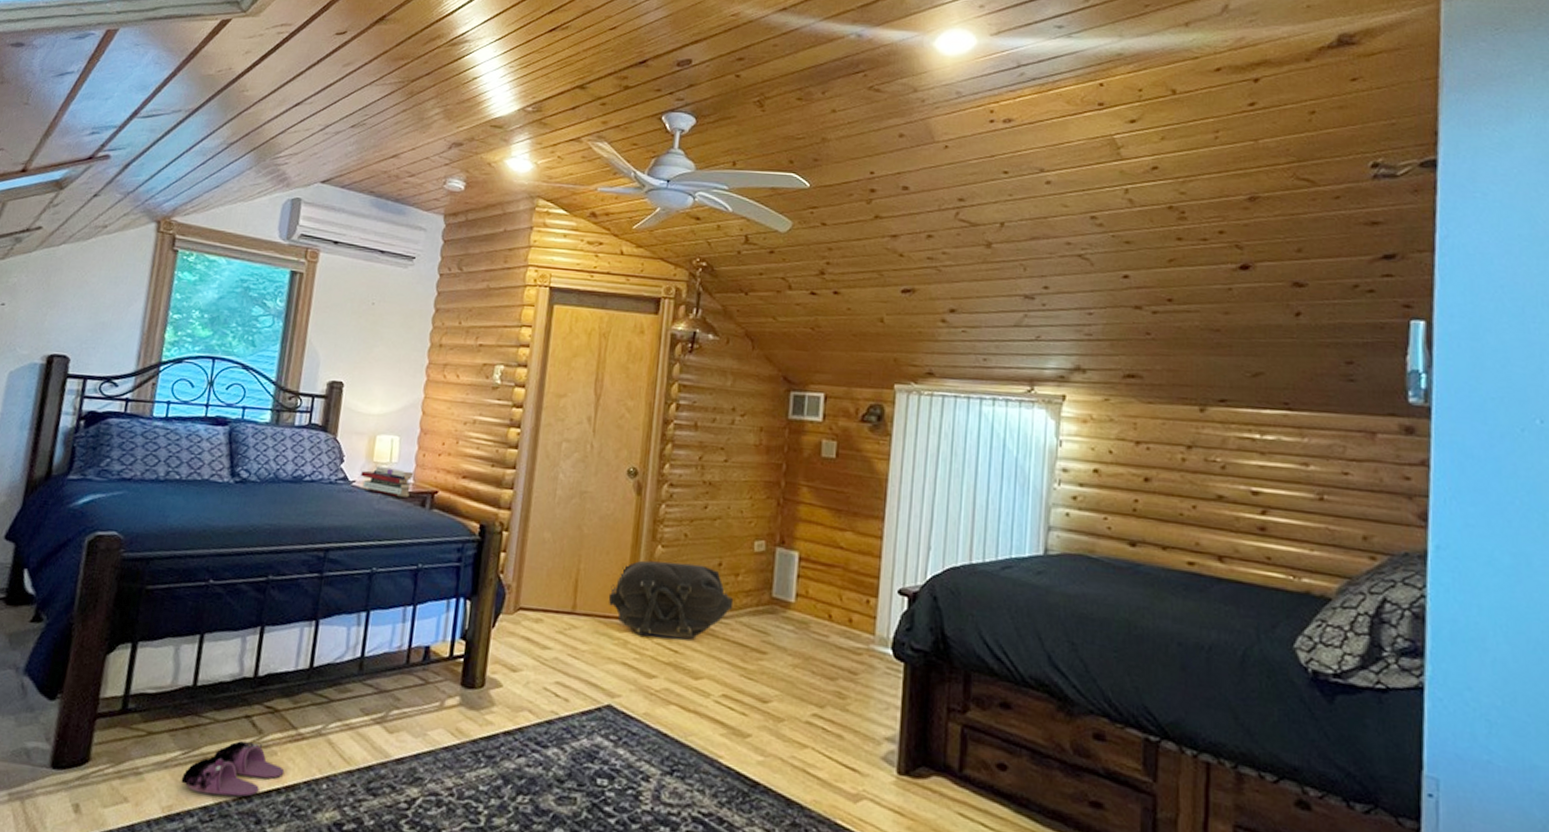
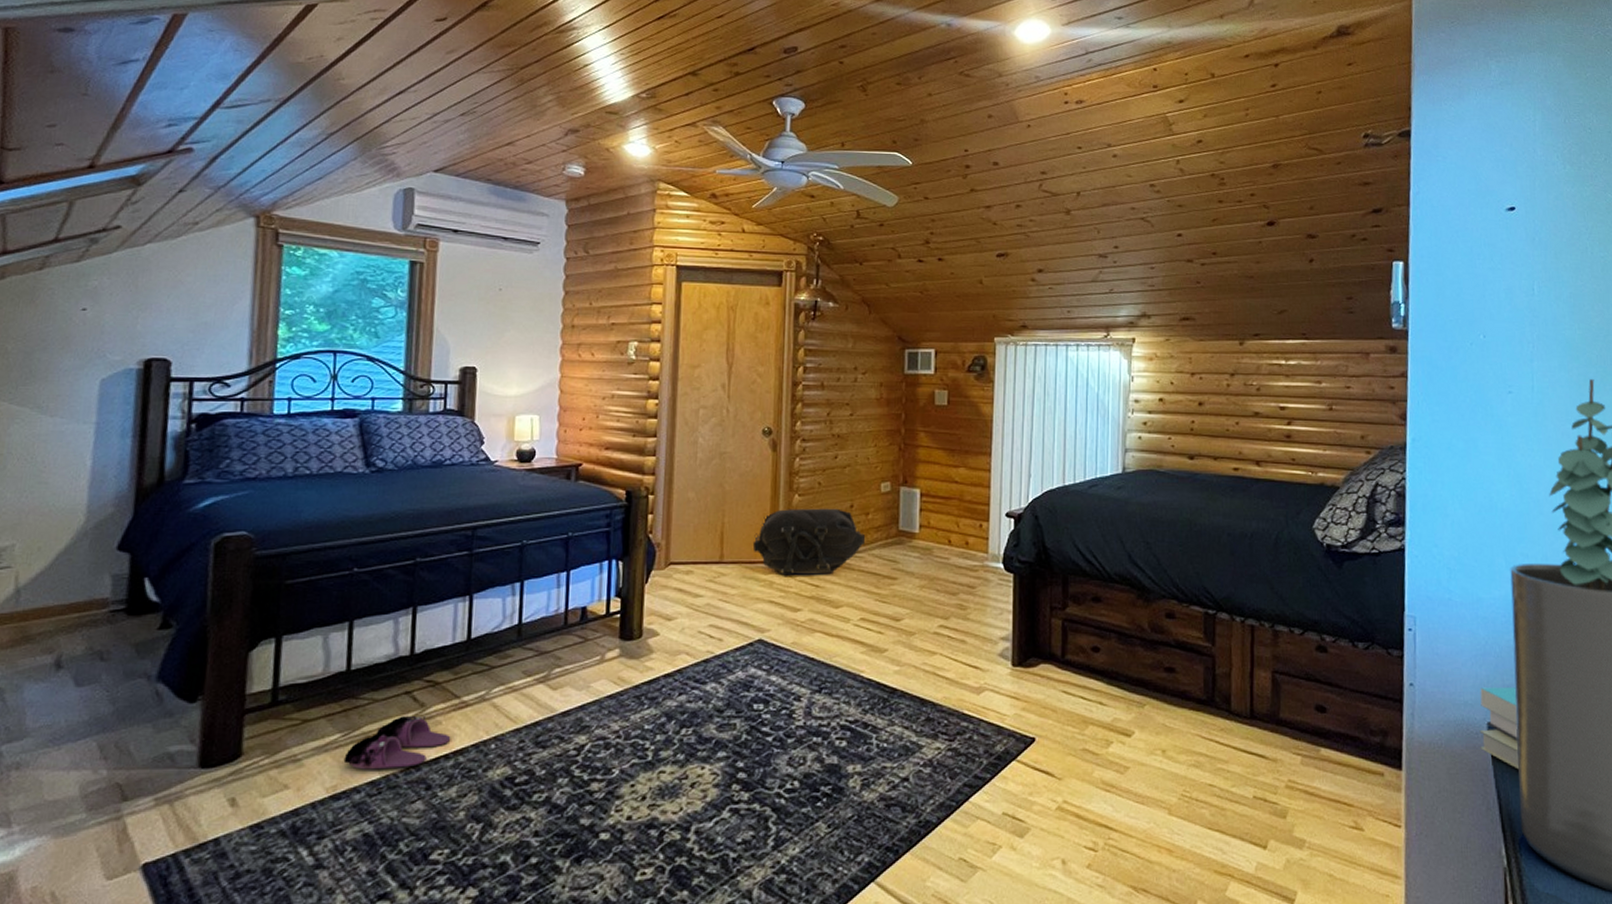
books: present [361,466,414,498] -> none [503,445,557,472]

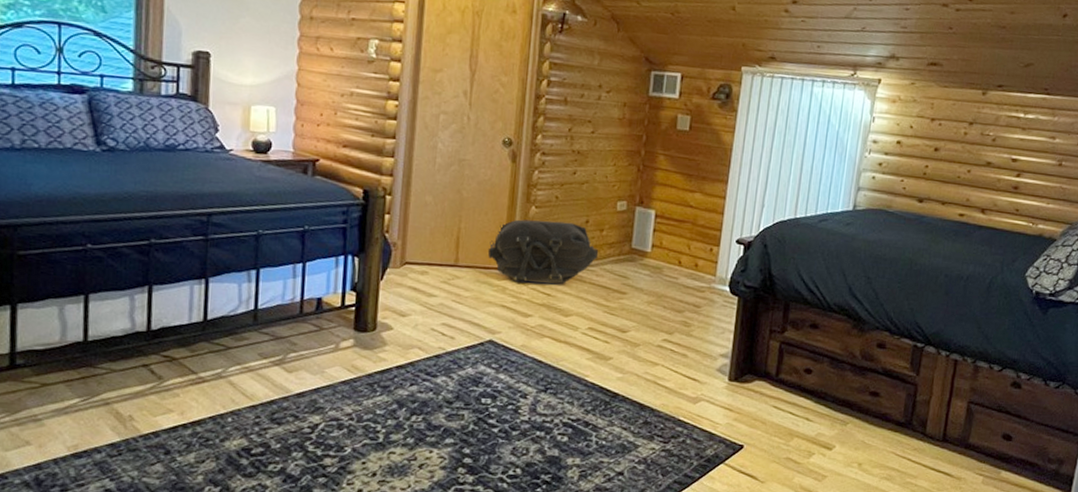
slippers: present [343,716,451,770] -> none [83,387,189,434]

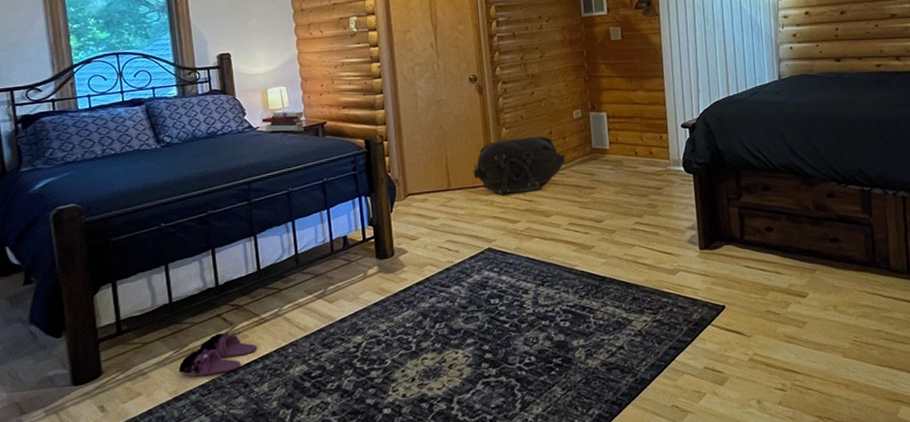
slippers: none [83,387,189,434] -> present [178,332,257,377]
books: none [238,136,293,165] -> present [262,111,304,133]

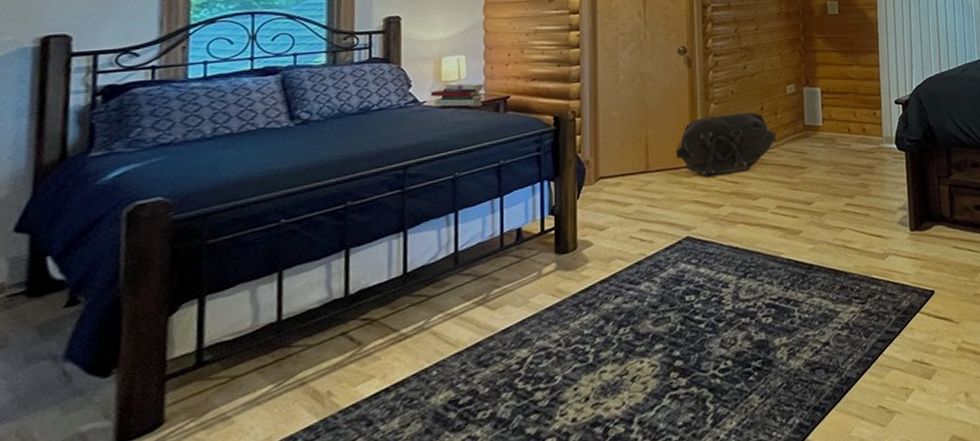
slippers: present [178,332,257,377] -> none [277,354,391,417]

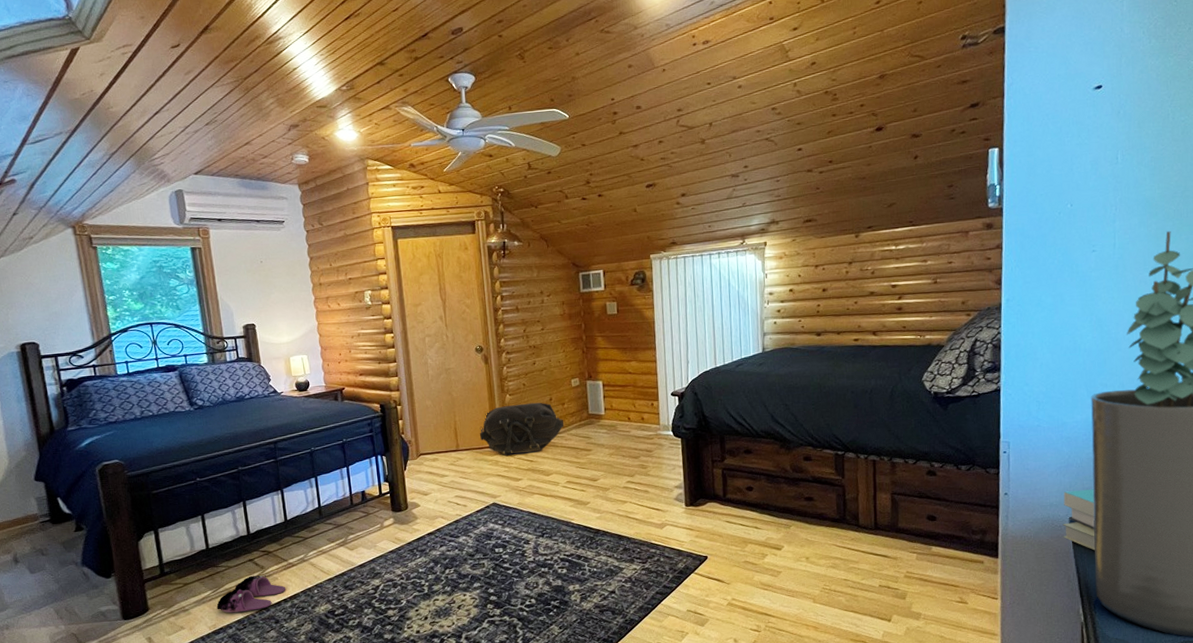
slippers: none [277,354,391,417] -> present [216,575,286,613]
books: present [431,83,484,108] -> none [286,377,325,398]

